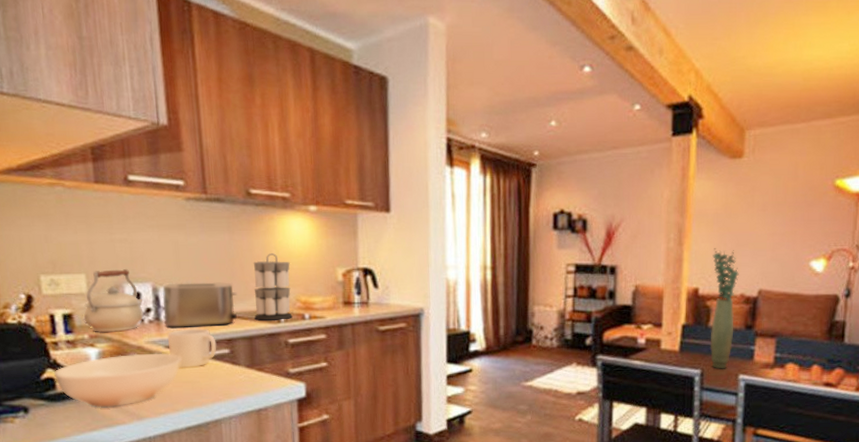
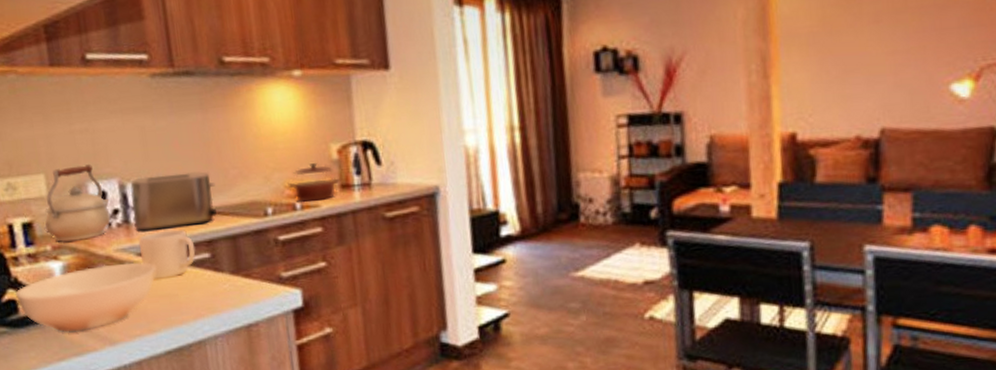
spice rack: present [253,253,293,321] -> none [231,132,282,215]
saucepan: none [299,283,344,314] -> present [288,163,341,203]
vase: present [709,248,739,369] -> none [811,78,852,240]

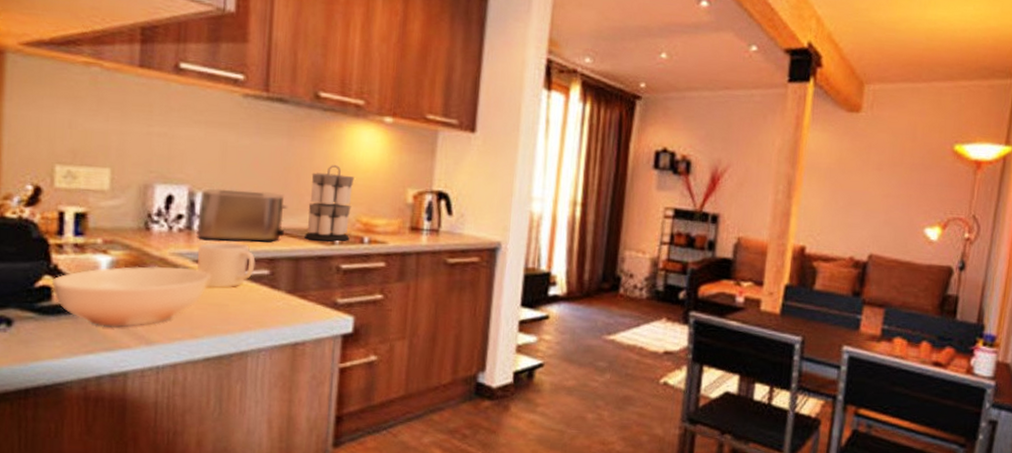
kettle: present [45,164,111,242] -> none [101,166,176,239]
spice rack: none [231,132,282,215] -> present [305,165,355,242]
saucepan: present [288,163,341,203] -> none [360,203,412,238]

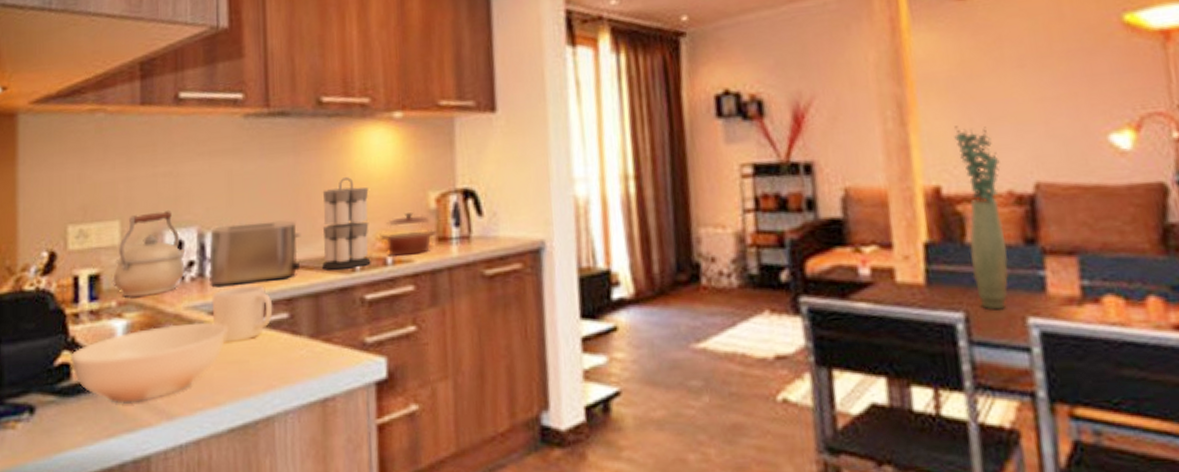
kettle: none [101,166,176,239] -> present [114,211,186,297]
saucepan: none [360,203,412,238] -> present [380,213,438,257]
vase: none [813,205,849,338] -> present [954,126,1009,310]

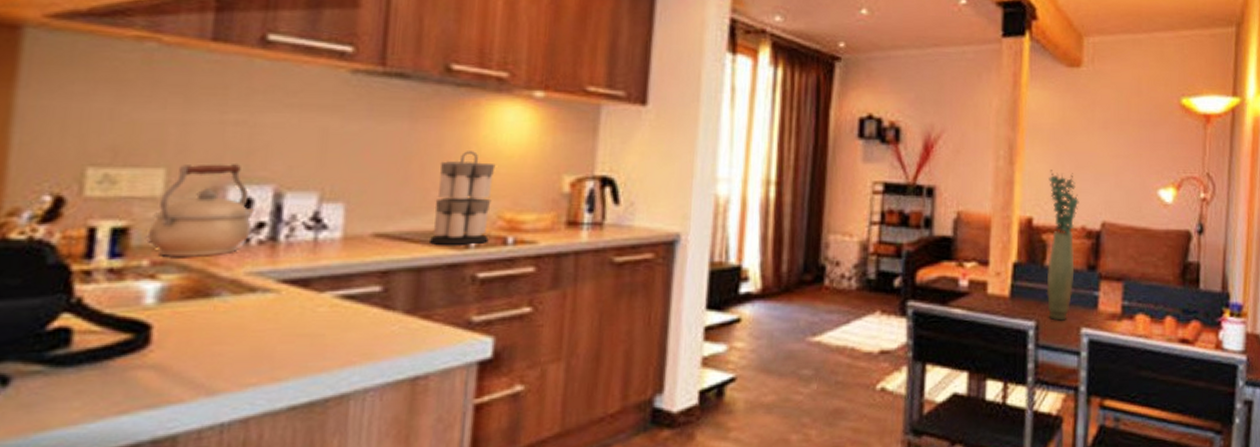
bowl: present [69,322,228,404] -> none [71,290,301,377]
toaster: present [208,219,301,288] -> none [282,187,409,254]
mug: present [211,284,273,342] -> none [281,254,364,313]
saucepan: present [380,213,438,257] -> none [502,194,569,238]

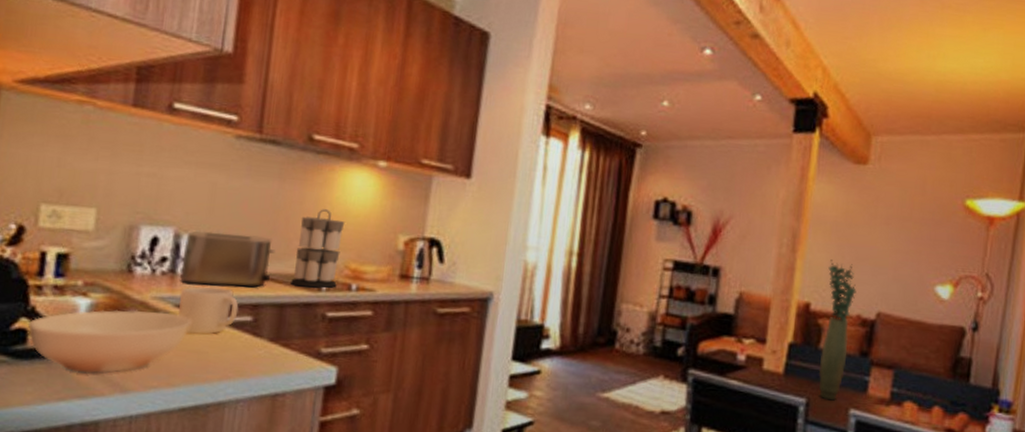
bowl: none [71,290,301,377] -> present [27,309,192,374]
kettle: present [148,164,255,257] -> none [83,206,160,282]
mug: none [281,254,364,313] -> present [177,286,239,335]
toaster: none [282,187,409,254] -> present [179,231,276,288]

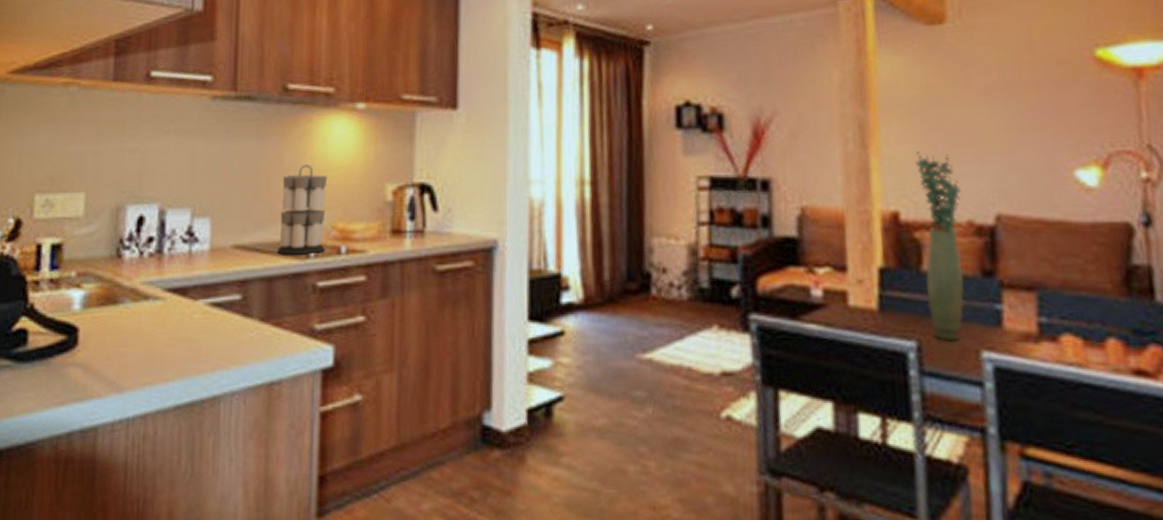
bowl: present [27,309,192,374] -> none [27,298,181,373]
mug: present [177,286,239,335] -> none [167,265,227,319]
toaster: present [179,231,276,288] -> none [166,203,259,265]

